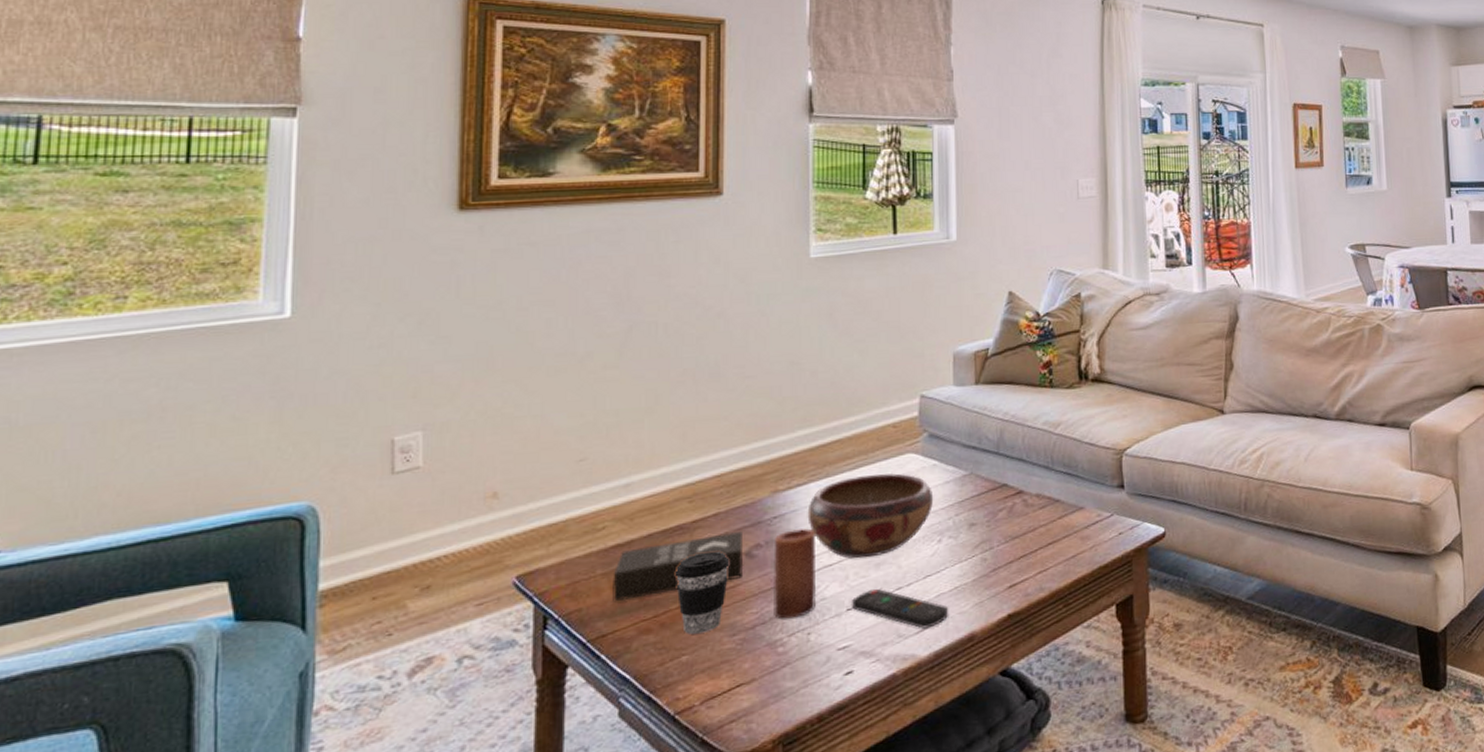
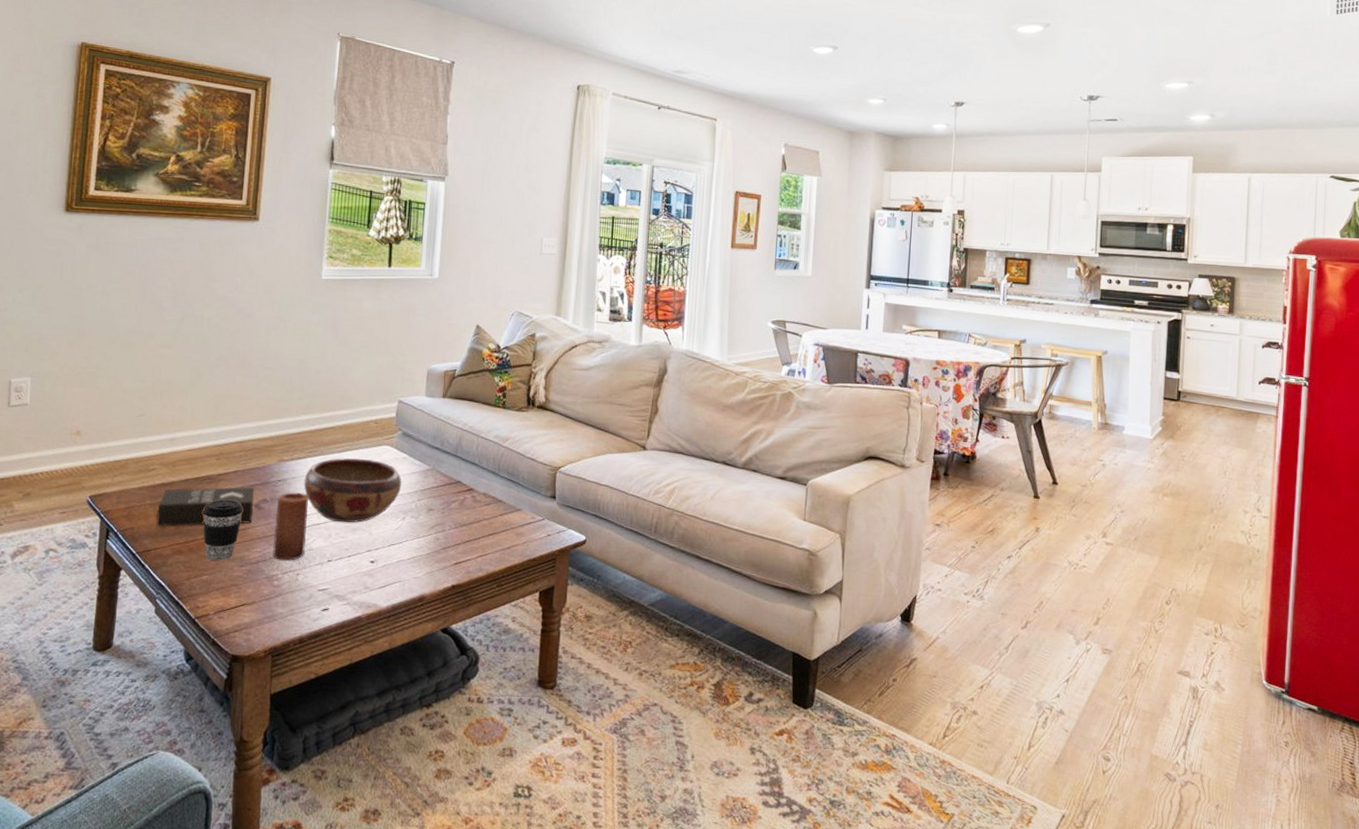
remote control: present [852,588,949,629] -> none [332,548,406,586]

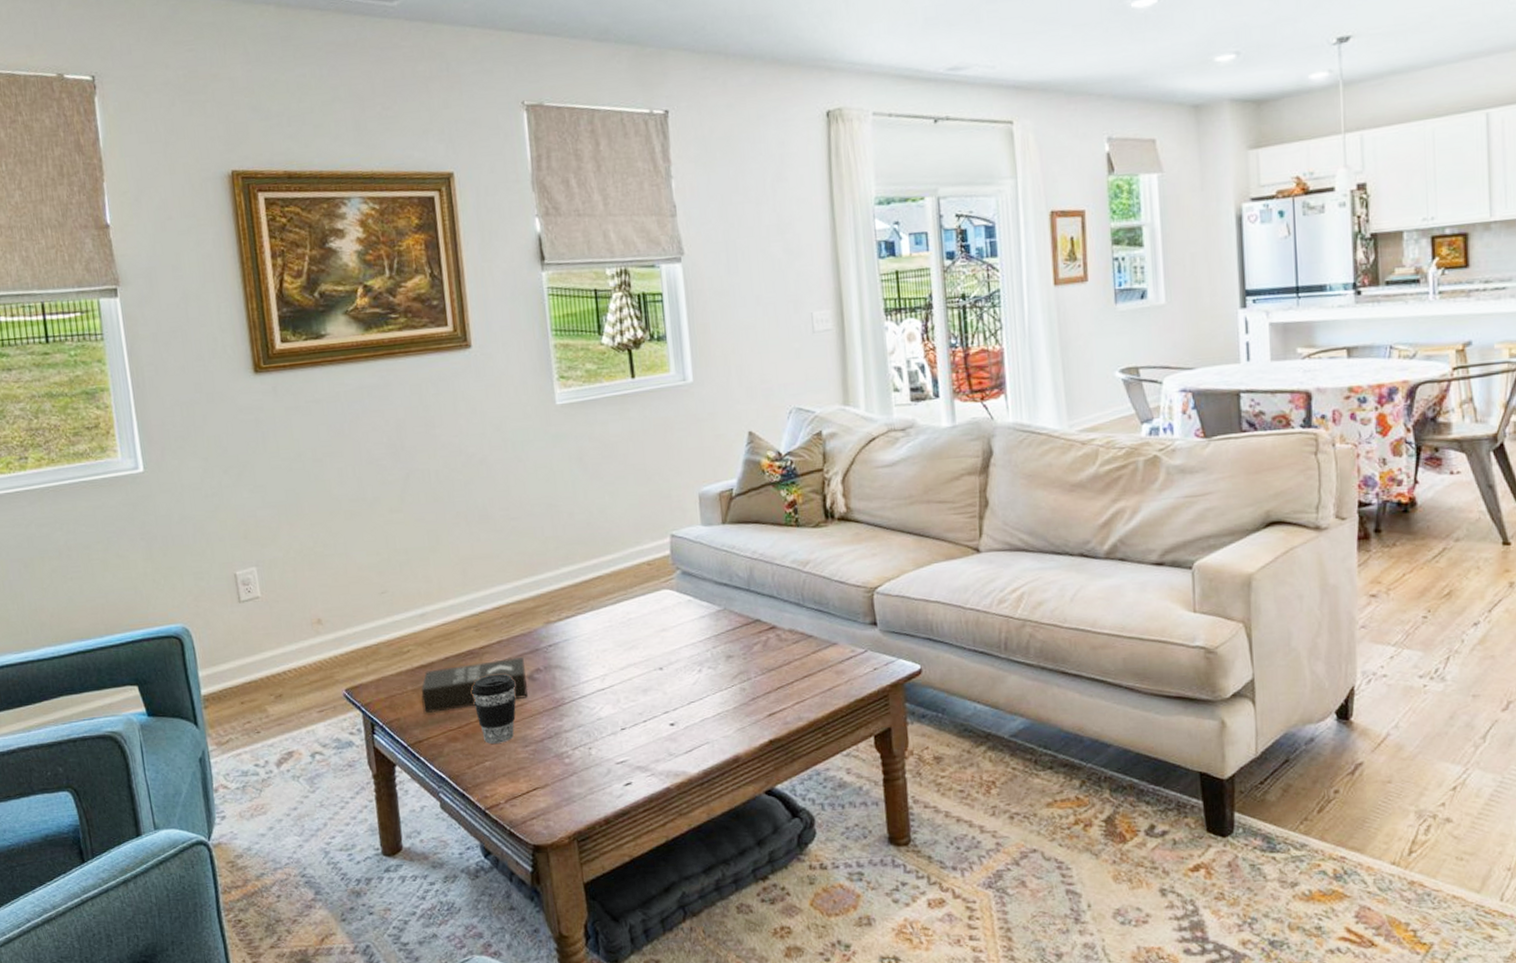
candle: present [273,492,309,561] -> none [552,656,593,735]
decorative bowl: present [303,458,402,523] -> none [577,608,692,685]

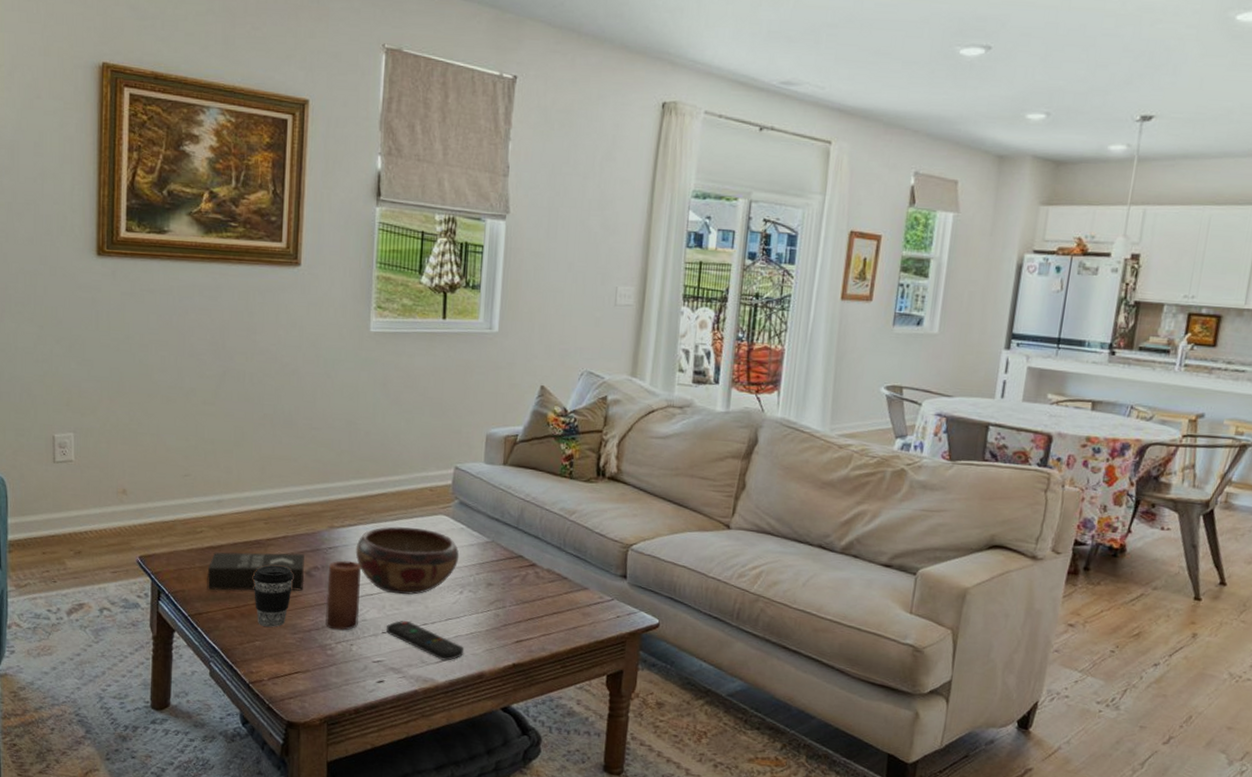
candle: none [552,656,593,735] -> present [325,560,361,631]
decorative bowl: none [577,608,692,685] -> present [355,526,460,595]
remote control: none [625,711,714,749] -> present [386,620,465,661]

